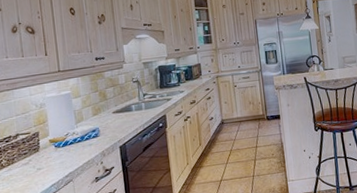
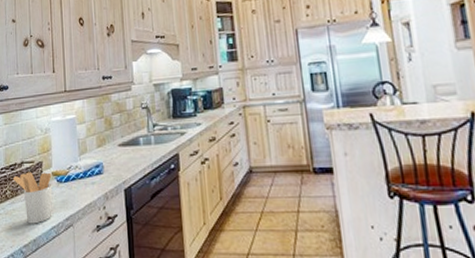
utensil holder: none [9,140,51,185] -> present [13,171,53,224]

